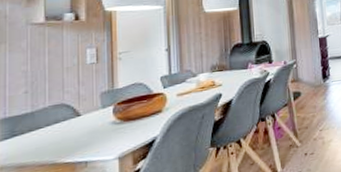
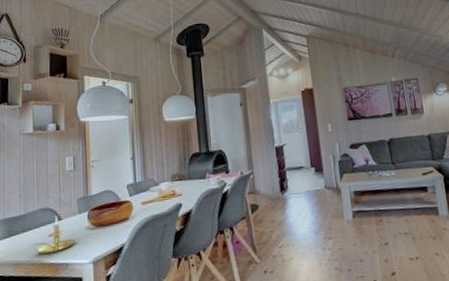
candle holder: none [40,111,98,154] -> present [31,216,76,255]

